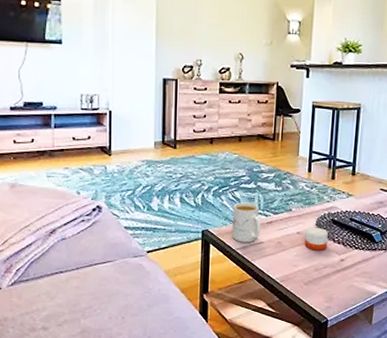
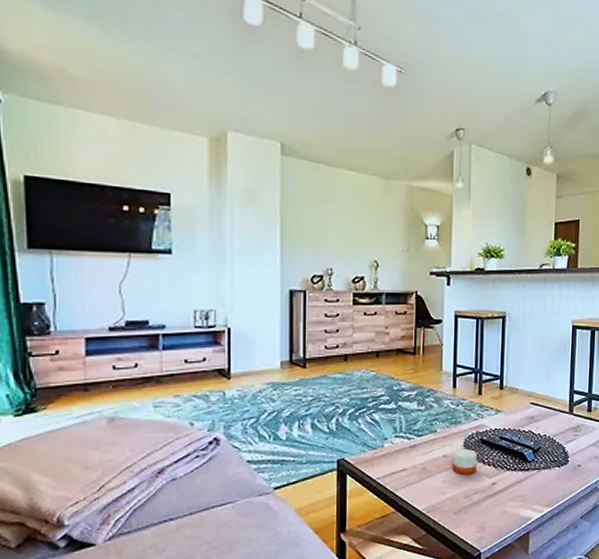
mug: present [232,202,262,242] -> none [371,425,404,471]

